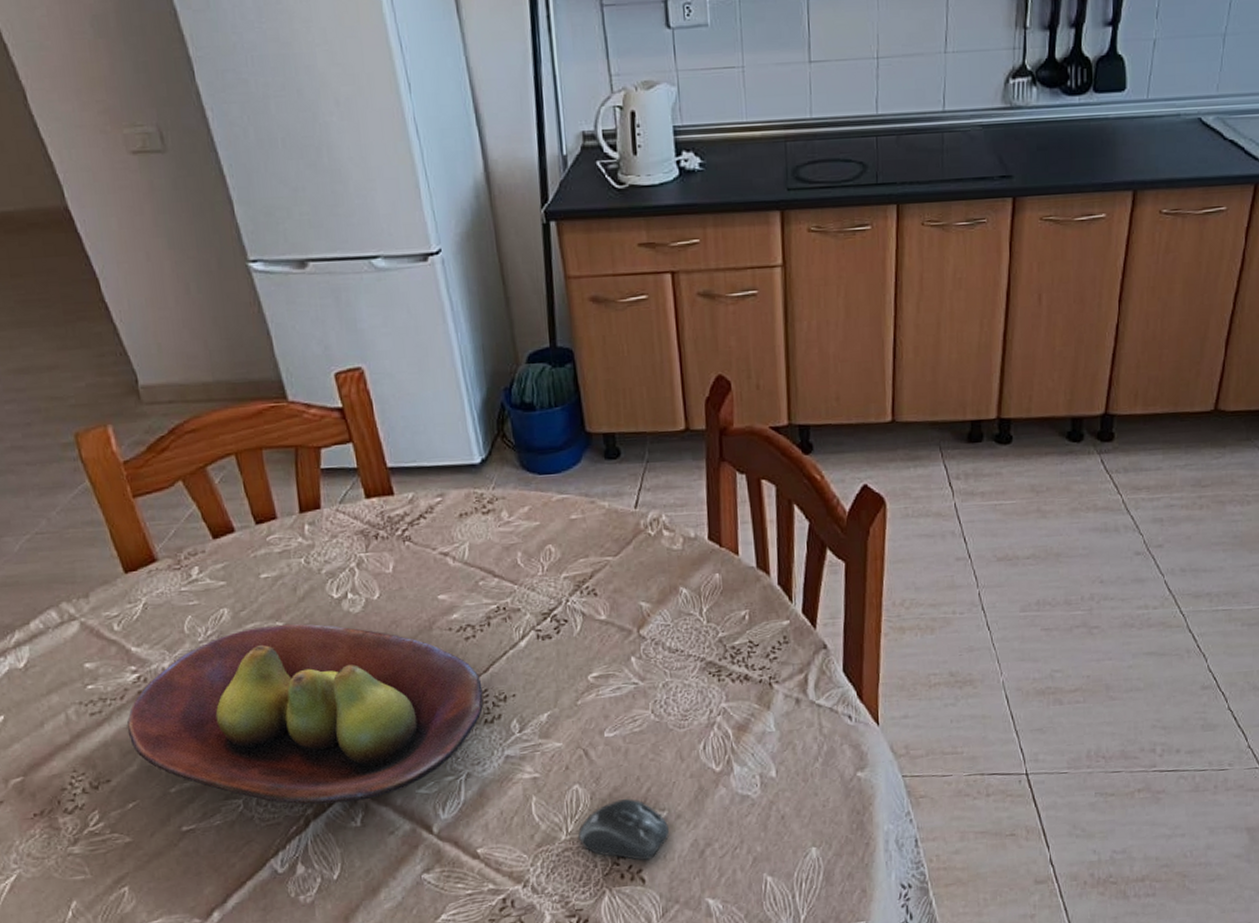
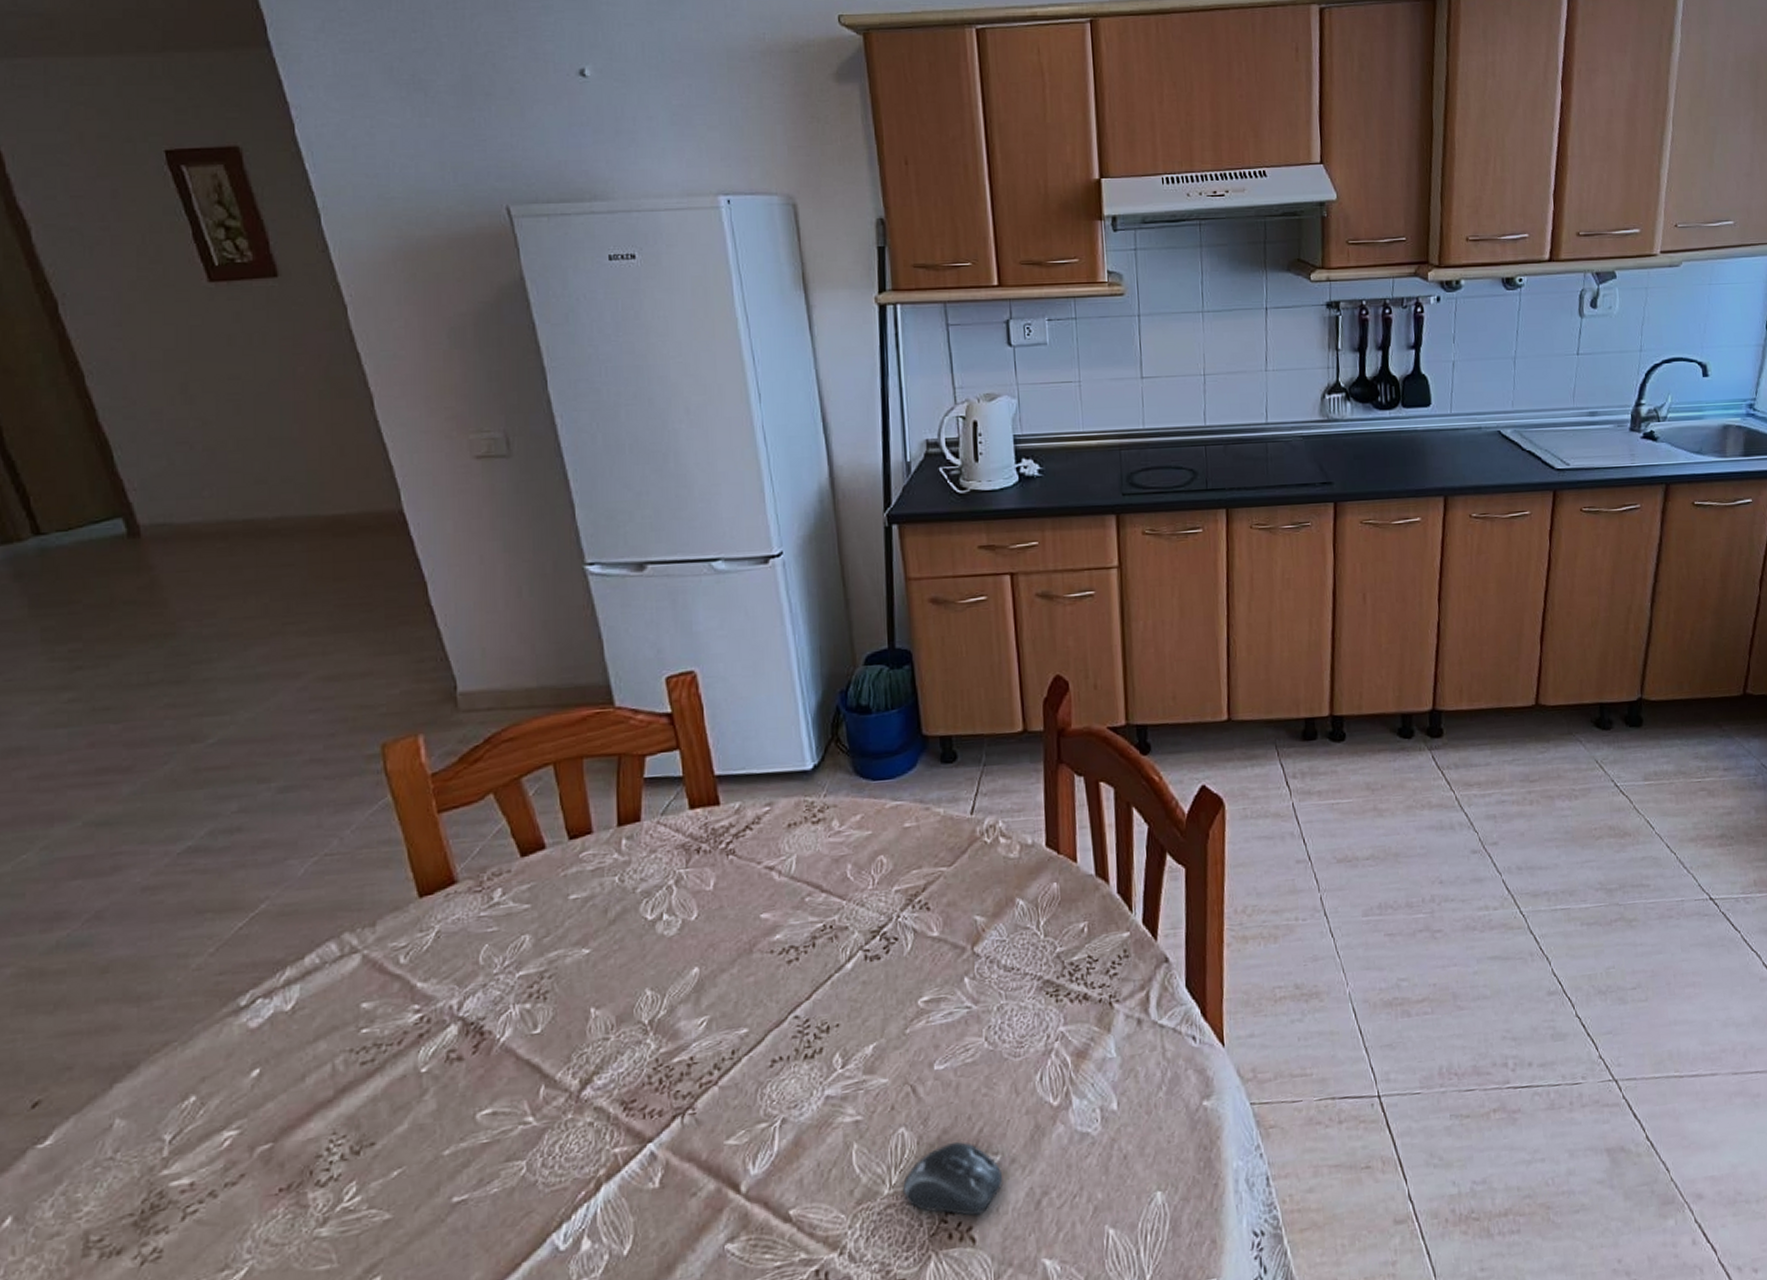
fruit bowl: present [126,623,483,805] -> none [401,949,804,1165]

